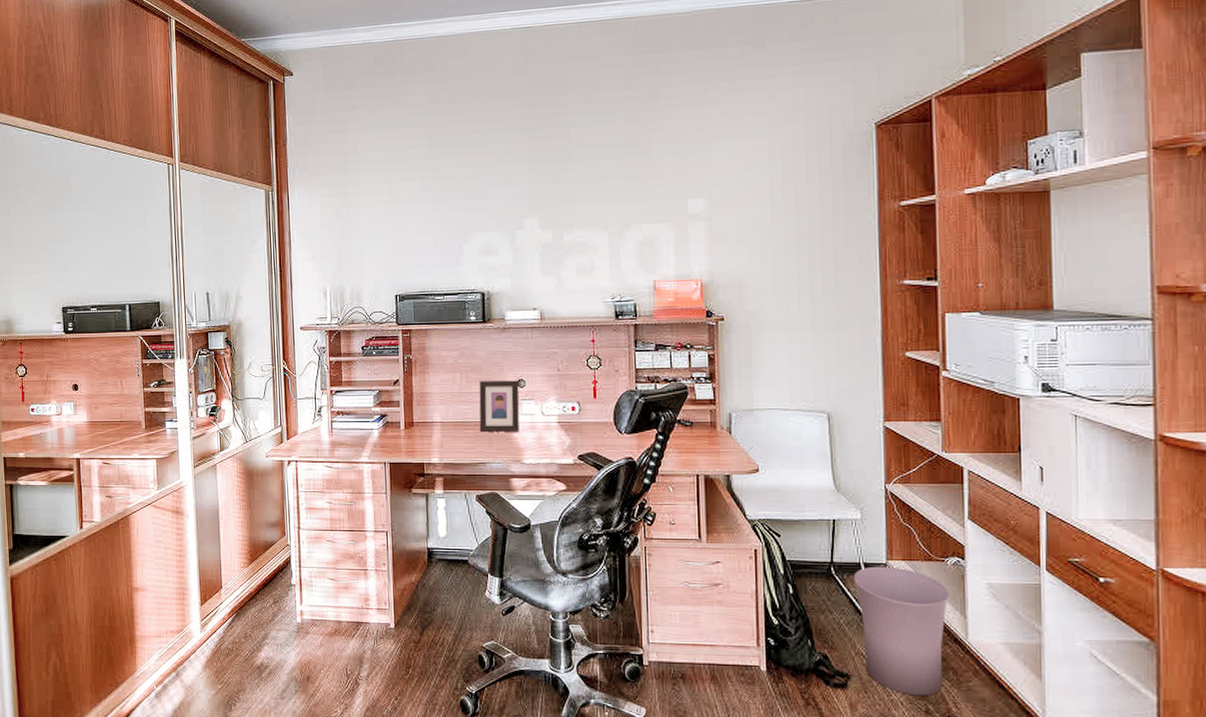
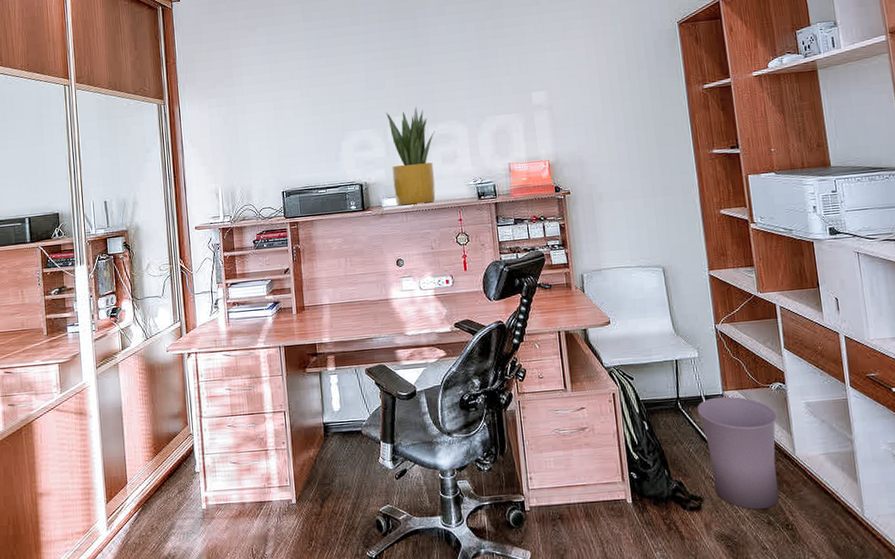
picture frame: present [479,380,520,432] -> none [362,260,401,310]
planter: none [516,208,571,320] -> present [386,106,436,206]

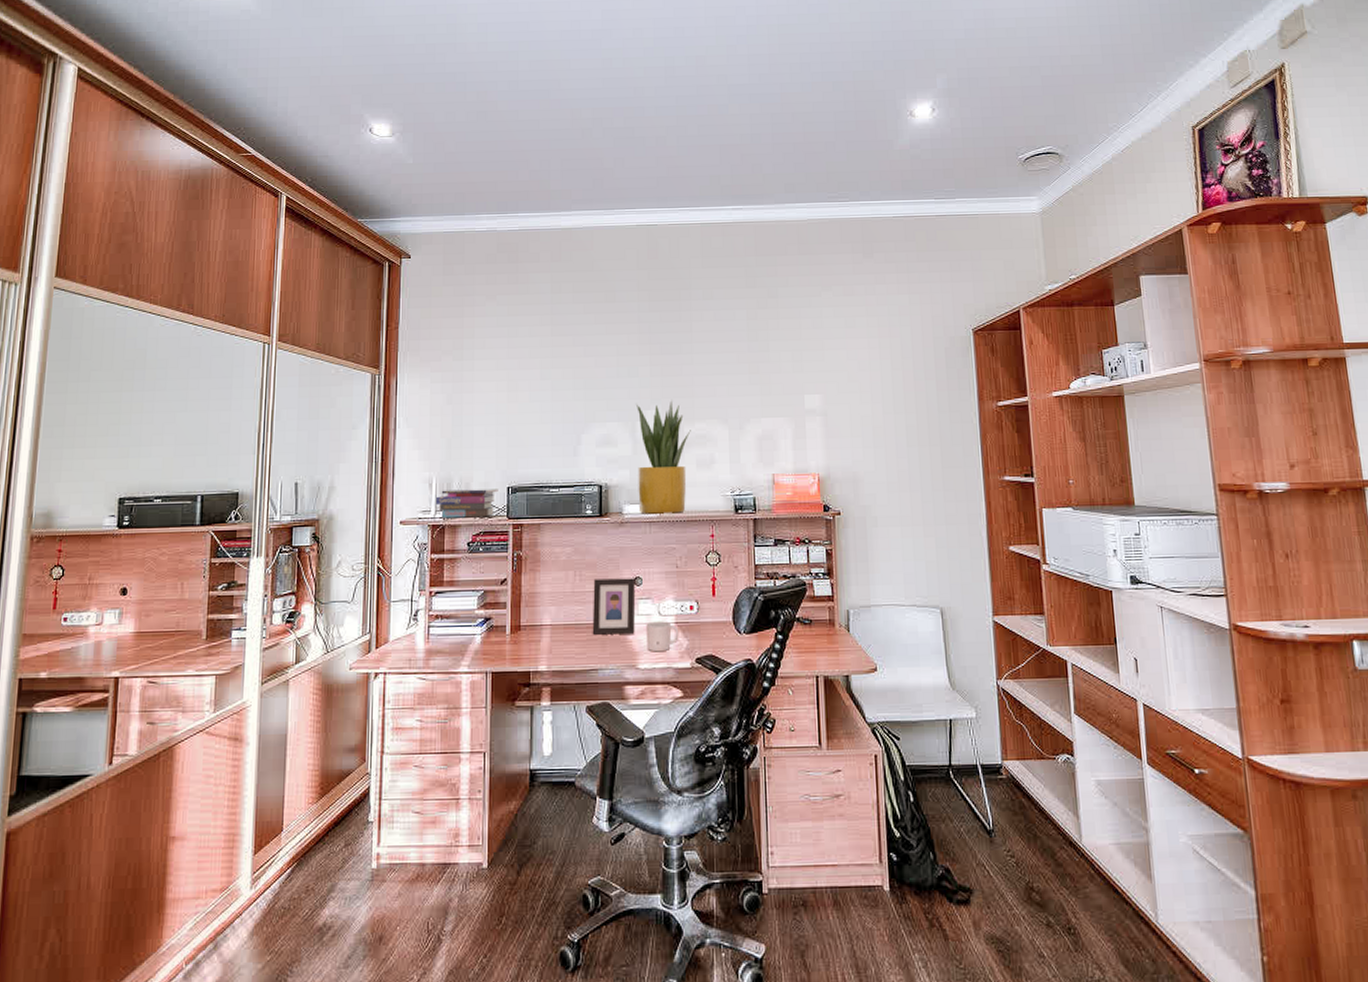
books: none [222,193,275,222] -> present [435,489,498,519]
picture frame: none [362,260,401,310] -> present [592,578,636,635]
mug: none [410,294,439,321] -> present [646,621,679,652]
waste bin: present [697,396,779,510] -> none [971,767,1062,908]

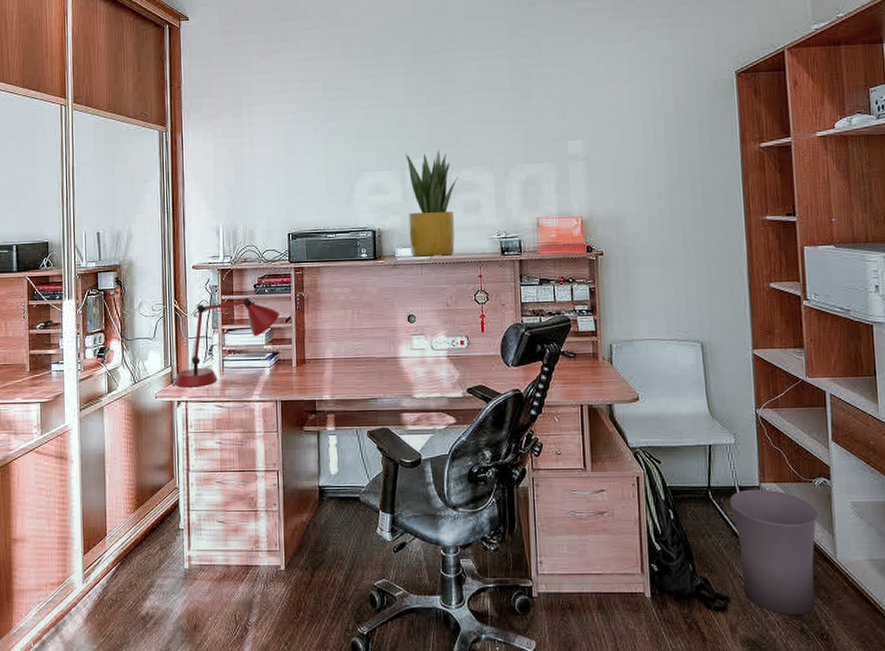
desk lamp: none [368,557,495,657] -> present [171,298,280,388]
books: present [435,489,498,519] -> none [223,235,280,263]
picture frame: present [592,578,636,635] -> none [370,316,410,367]
mug: present [646,621,679,652] -> none [420,355,451,383]
waste bin: none [971,767,1062,908] -> present [729,489,818,616]

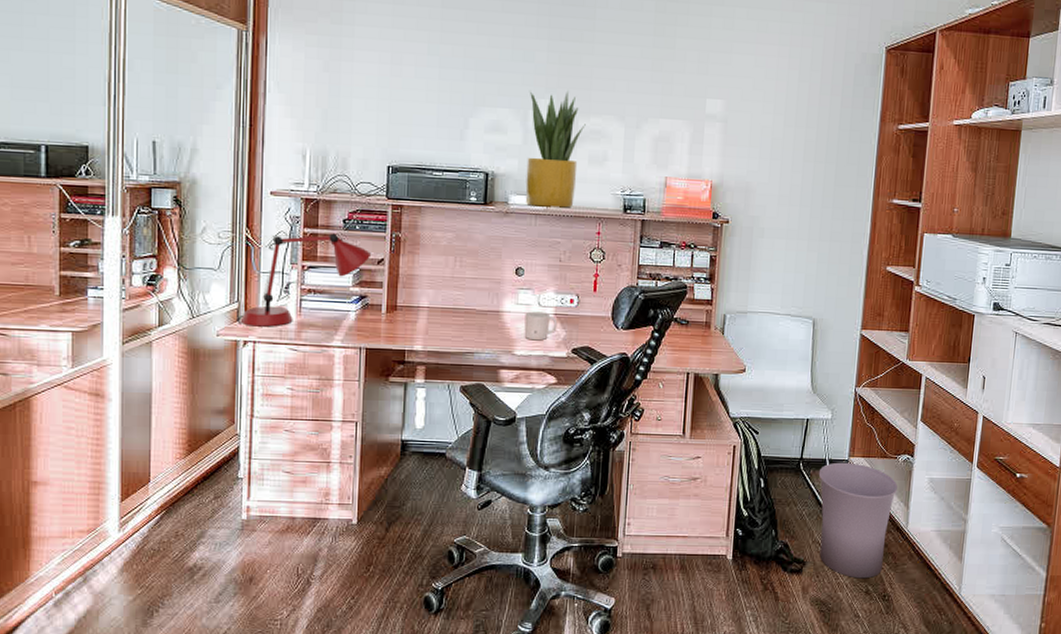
mug: none [420,355,451,383] -> present [524,311,558,341]

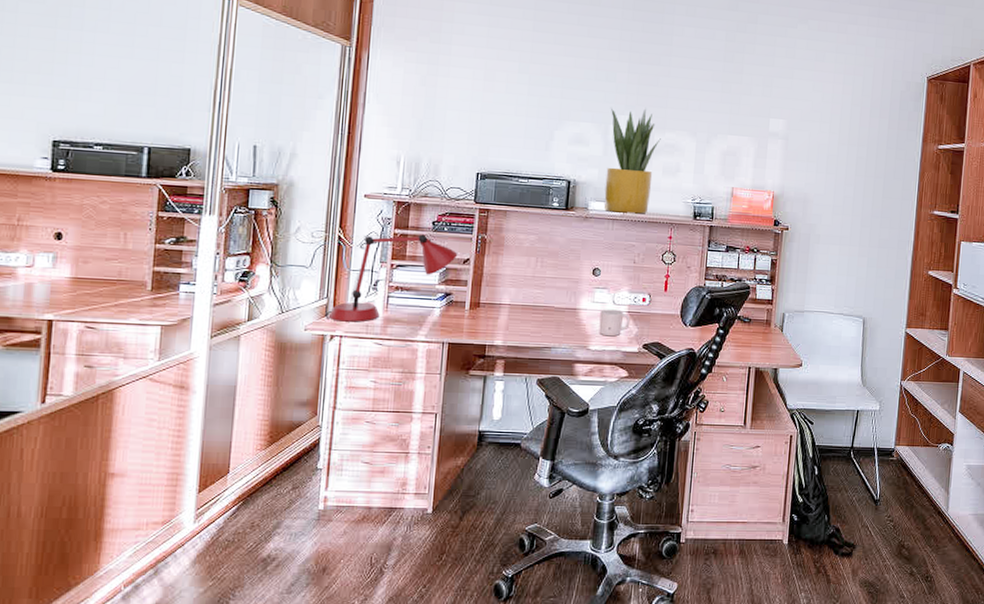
waste bin: present [818,462,898,579] -> none [867,450,939,561]

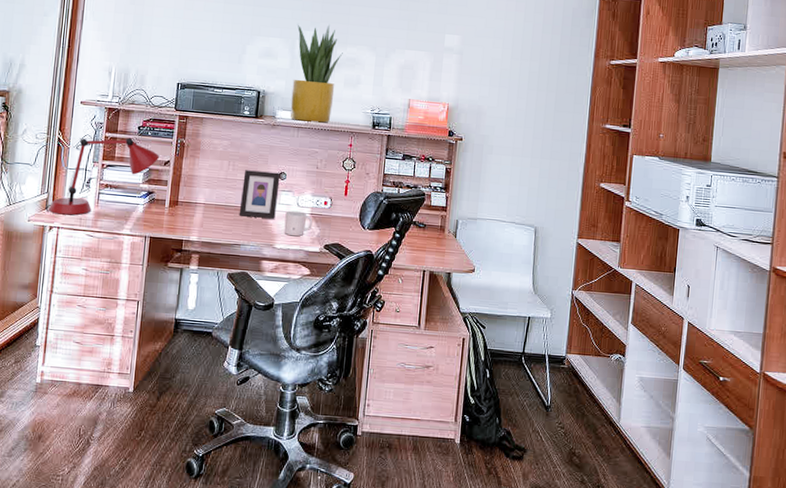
picture frame: none [548,266,594,319] -> present [239,170,281,219]

